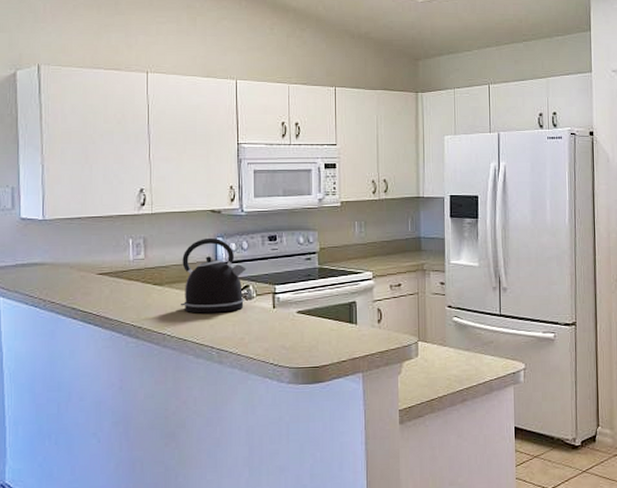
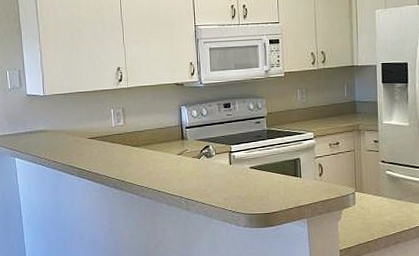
kettle: present [180,237,246,314] -> none [153,106,206,170]

